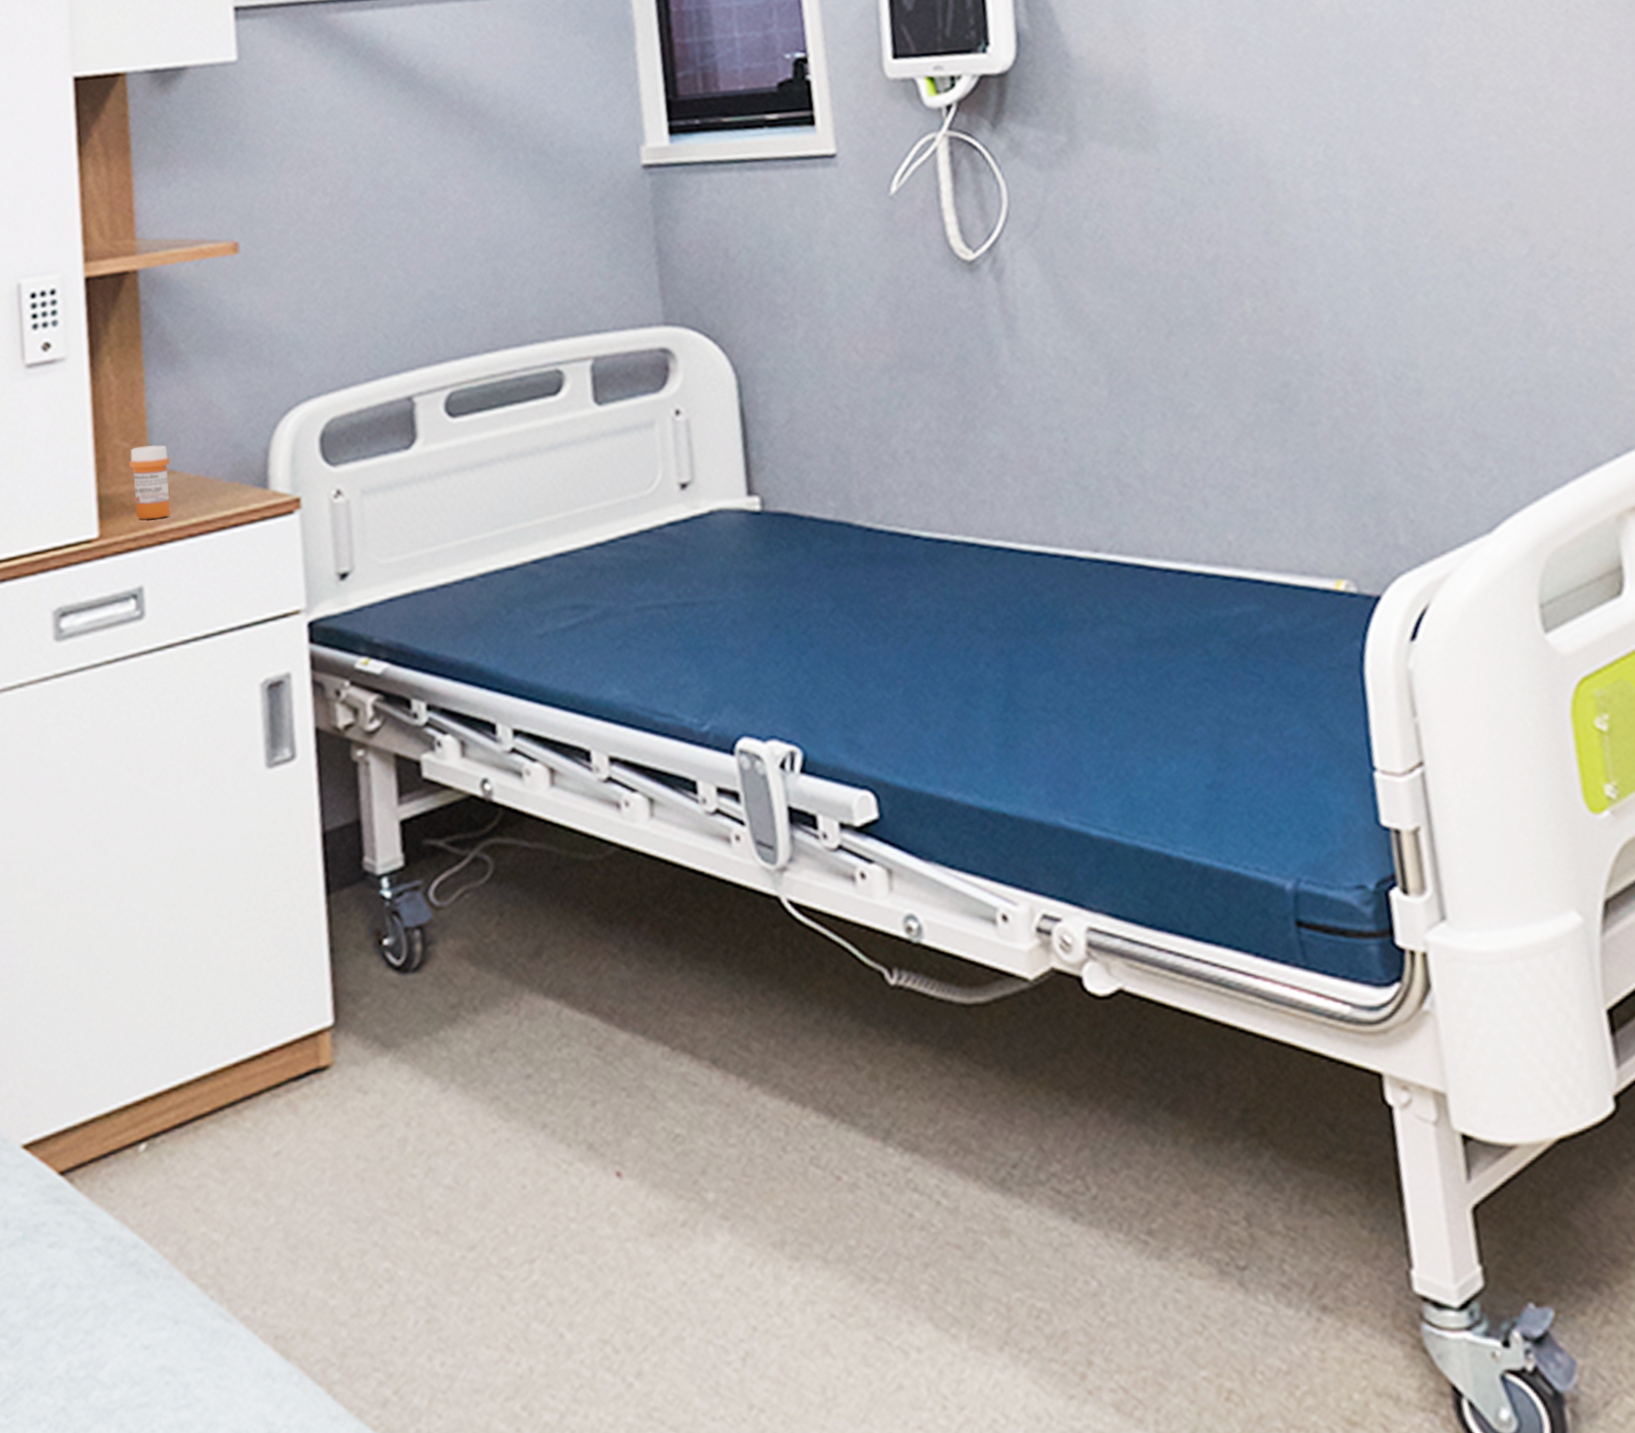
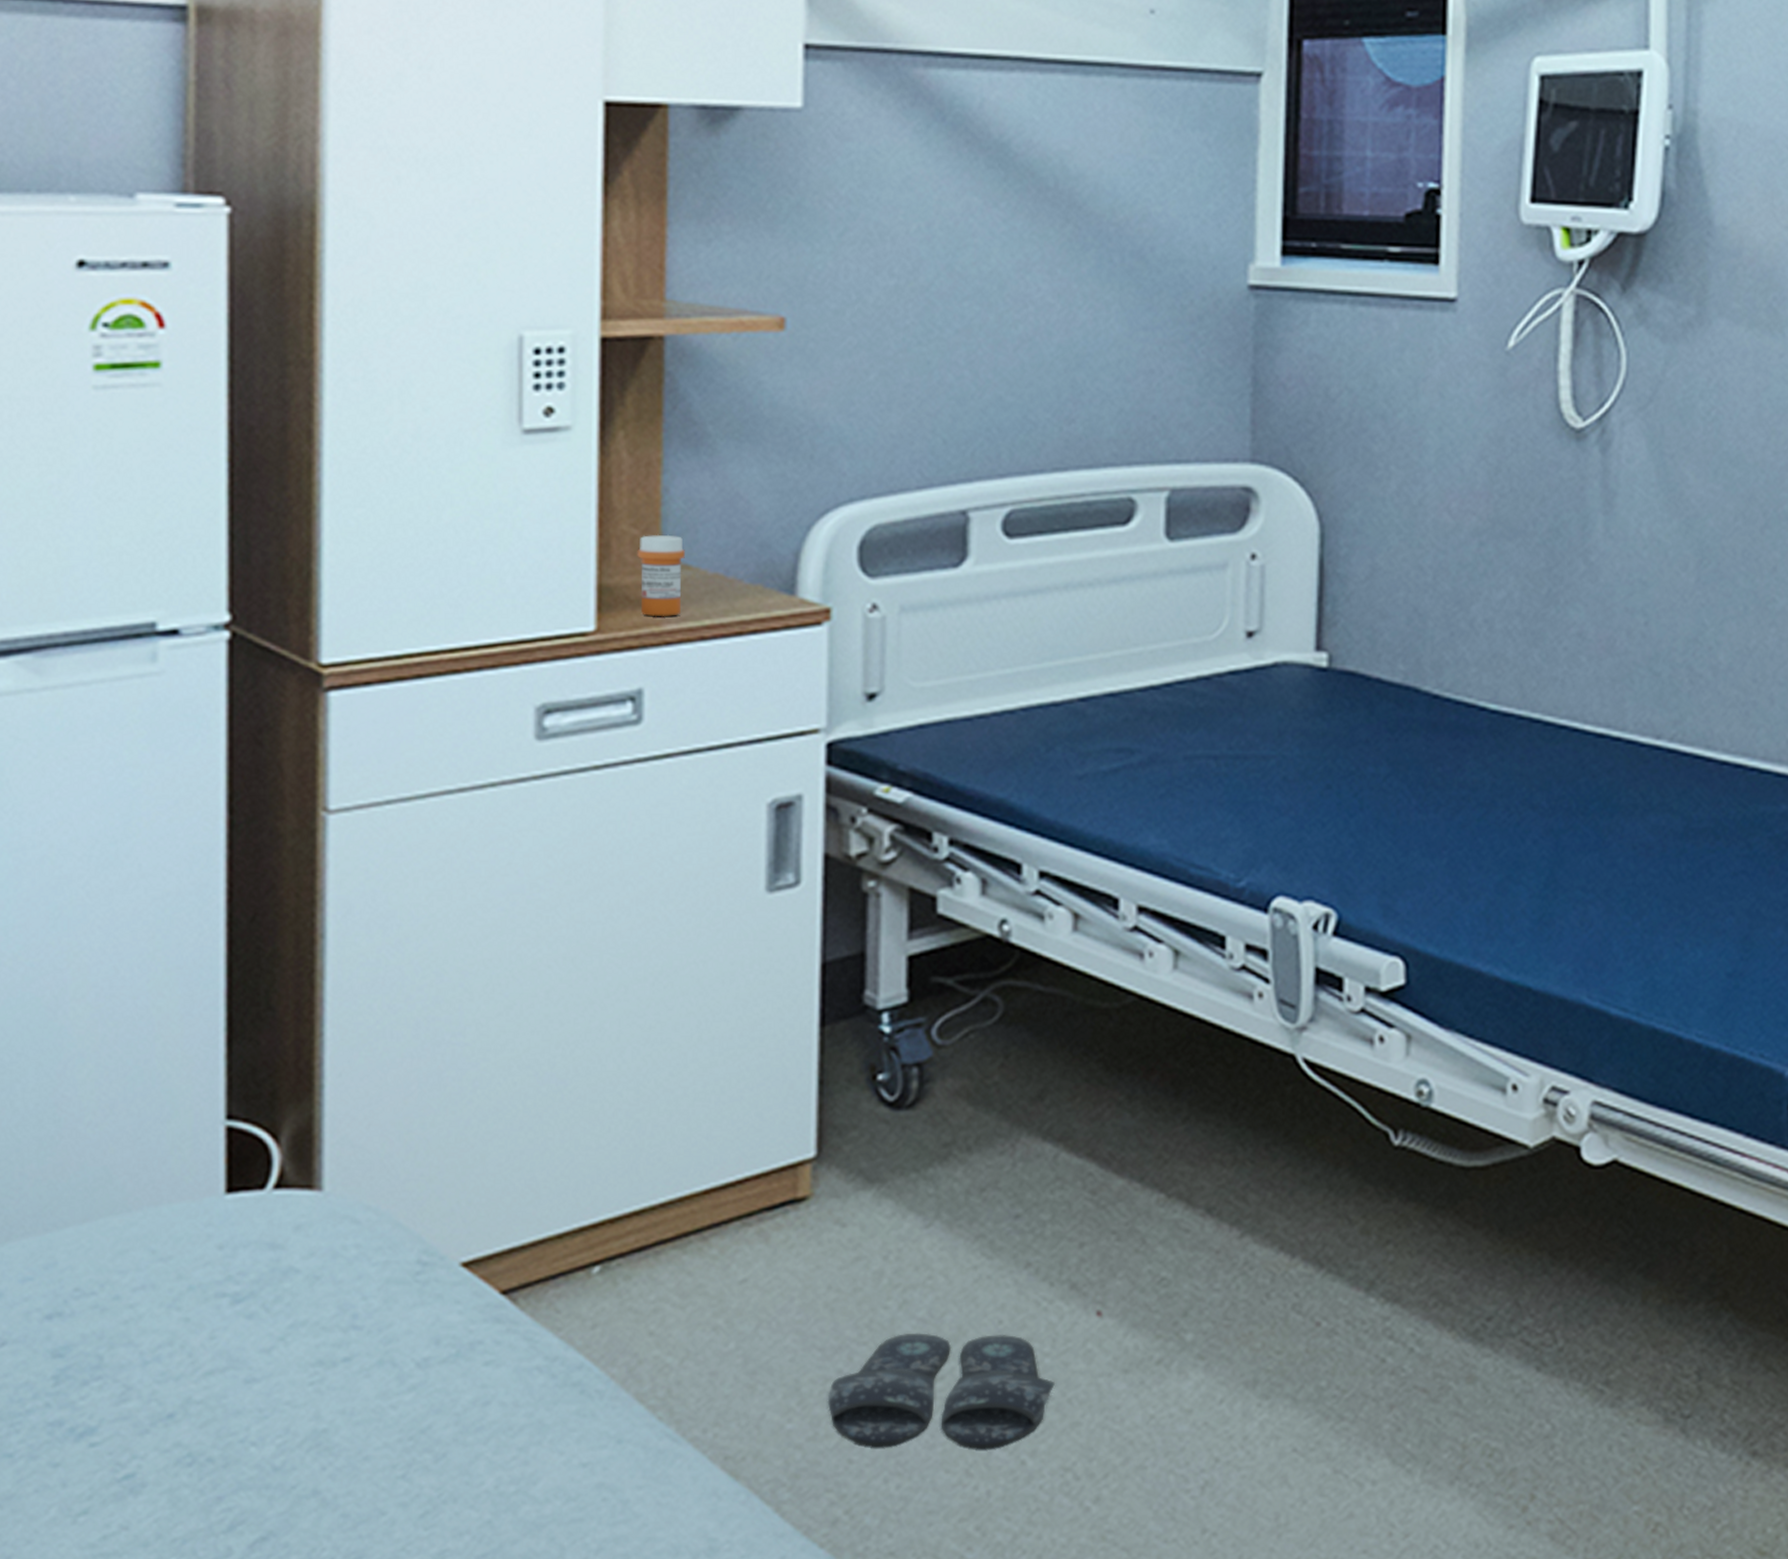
slippers: none [366,1199,584,1322] -> present [827,1333,1055,1449]

